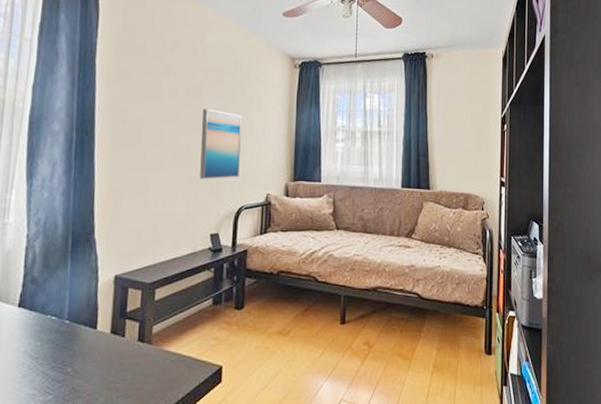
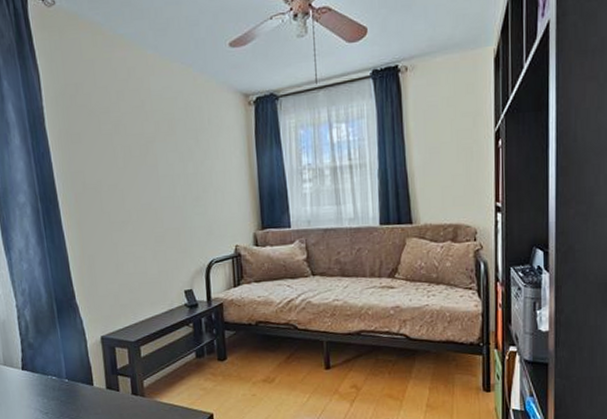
wall art: present [200,109,242,180] -> none [158,162,205,237]

